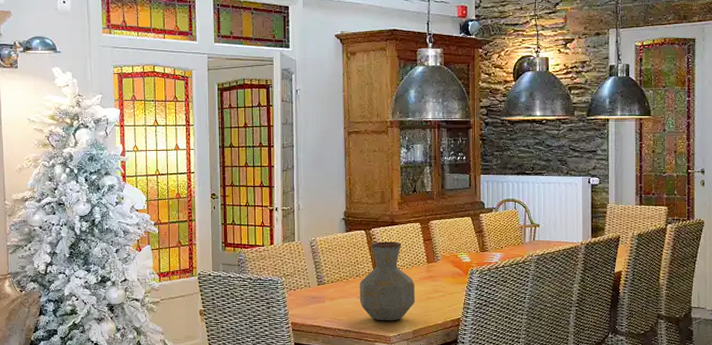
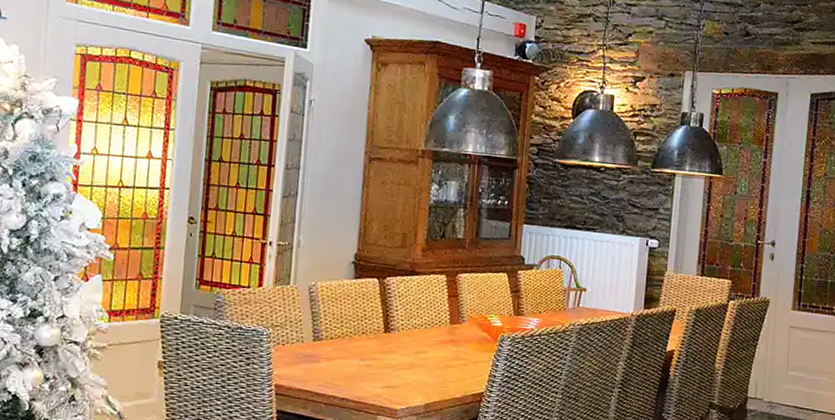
vase: present [359,241,415,321] -> none [363,293,433,391]

